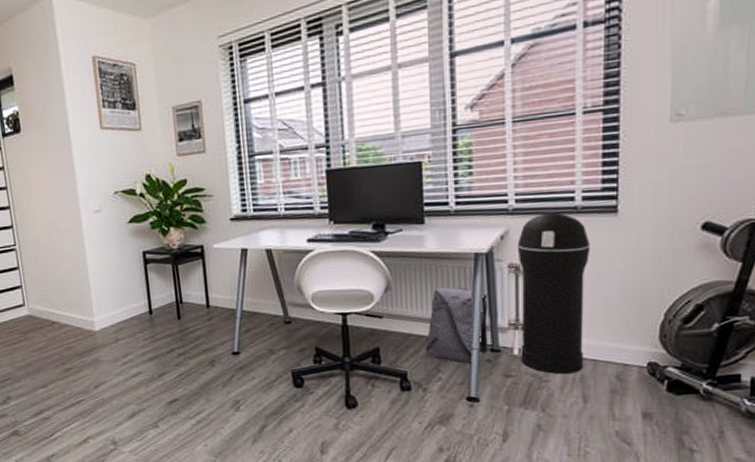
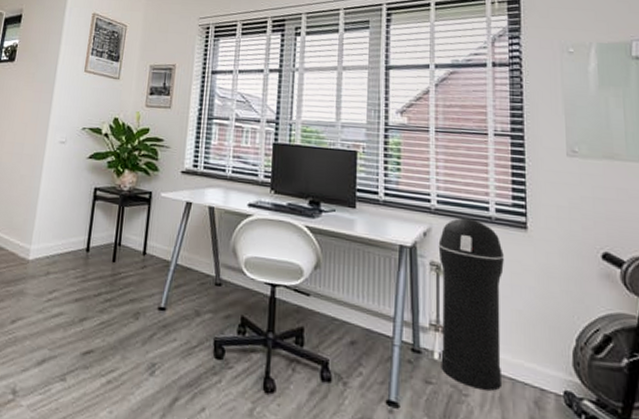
backpack: present [425,287,488,365] -> none [348,275,410,363]

